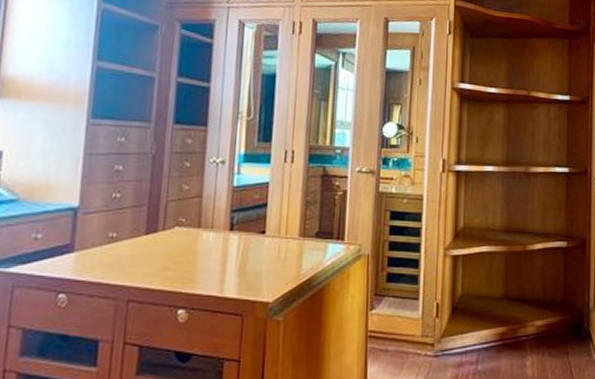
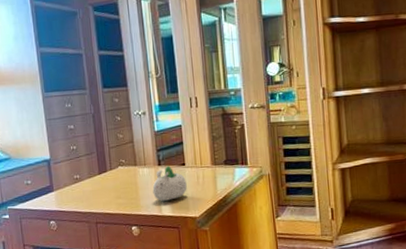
succulent planter: none [215,232,264,279] -> present [152,166,187,202]

